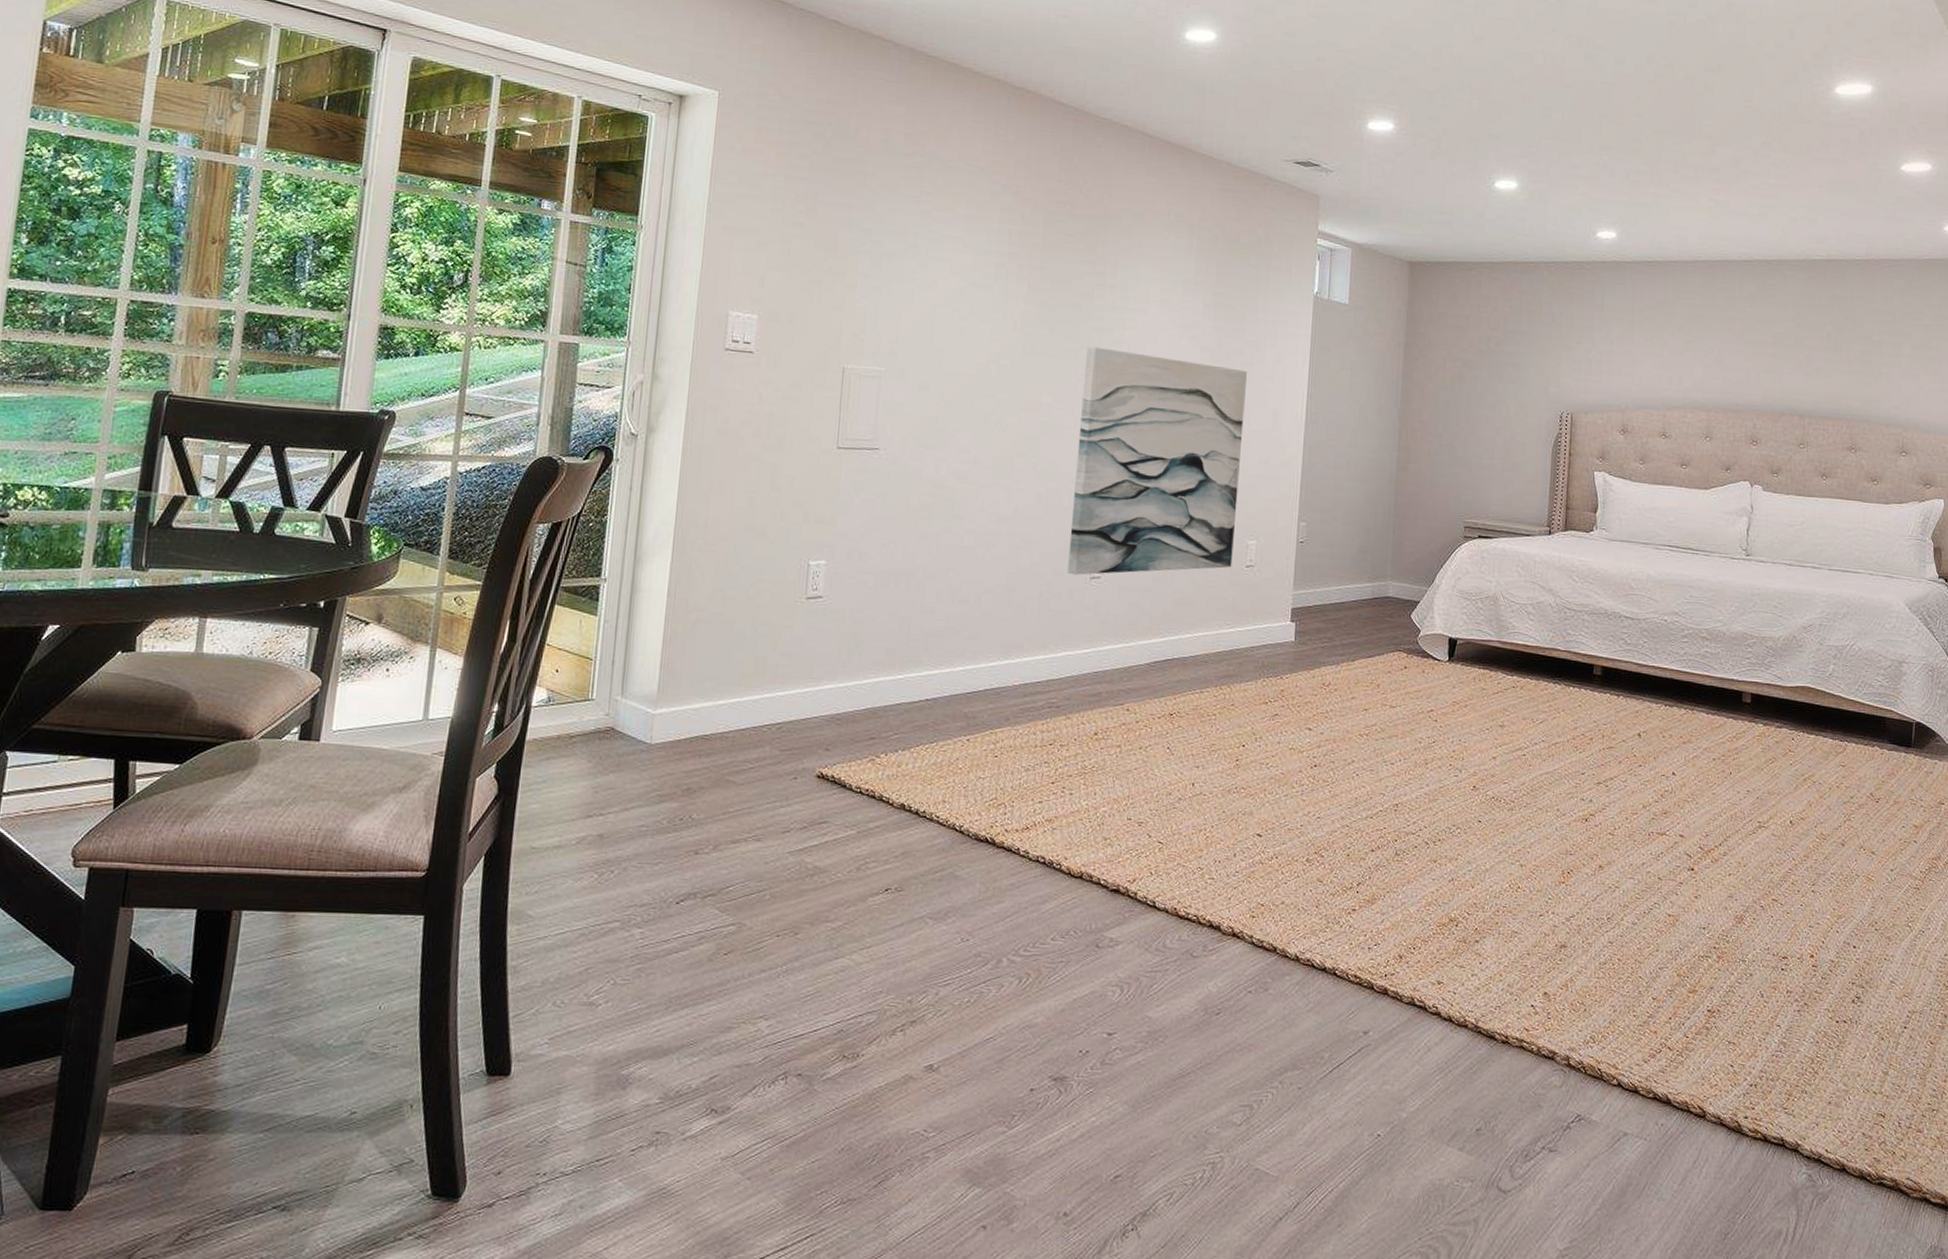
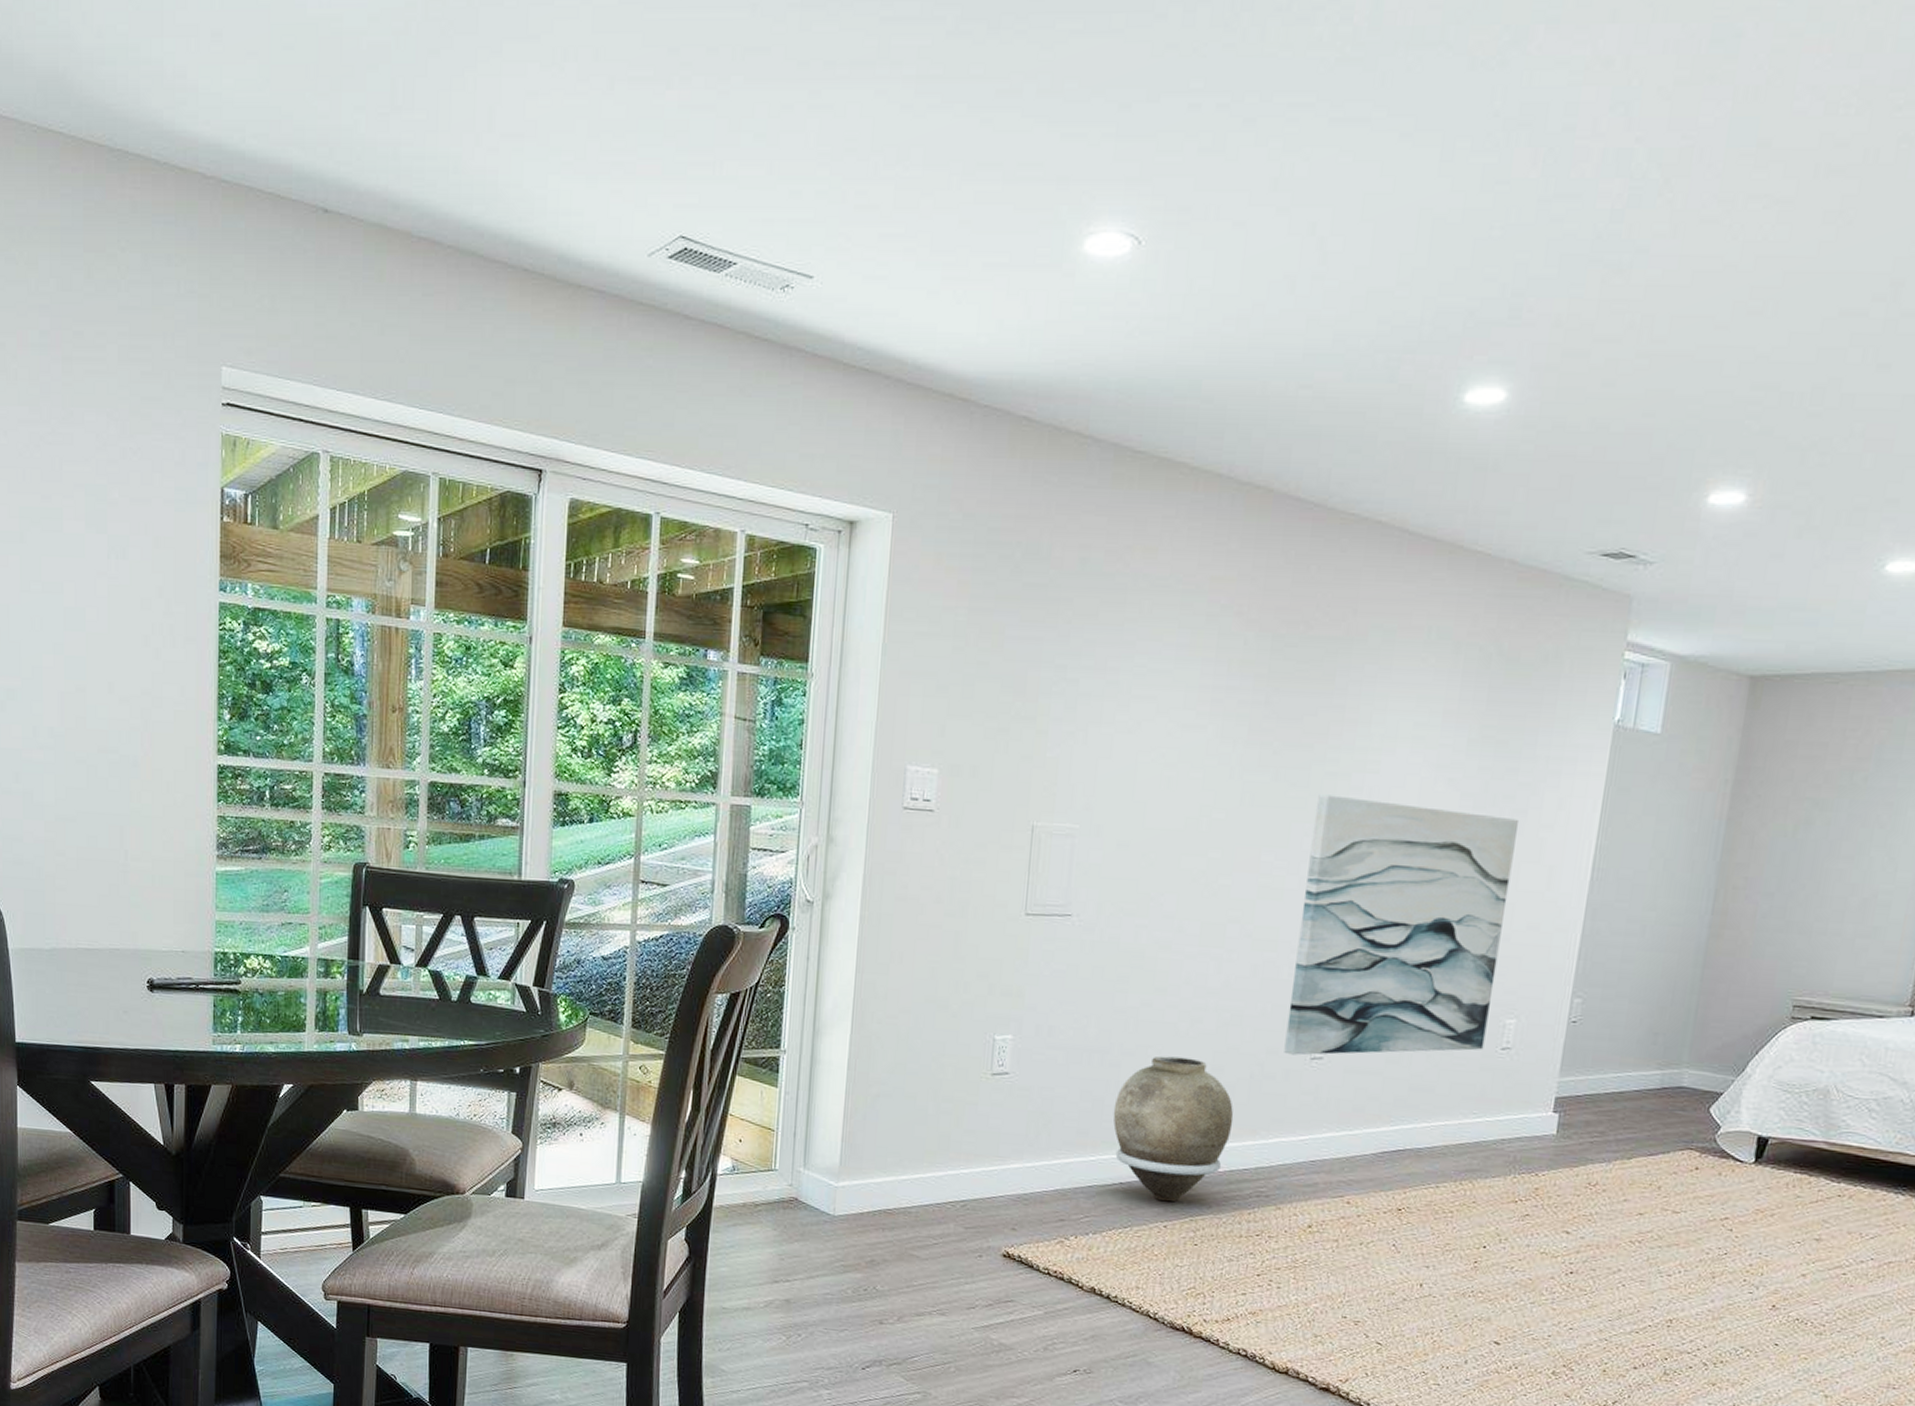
vase: none [918,578,1026,716] -> present [1113,1056,1234,1202]

